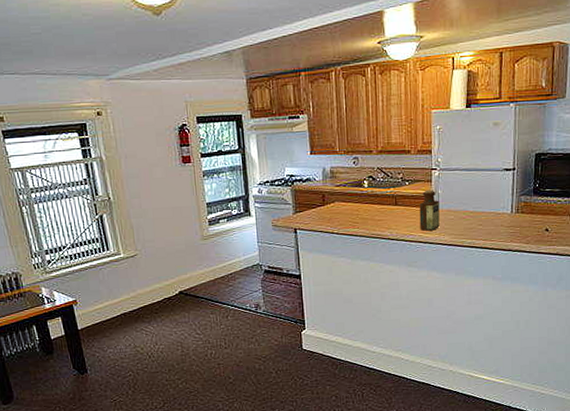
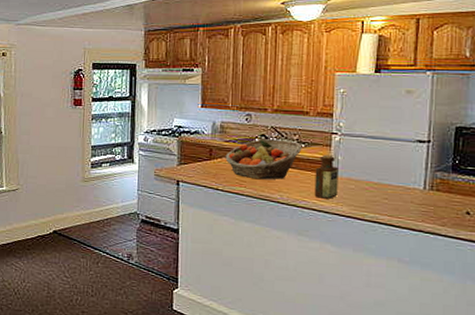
fruit basket: none [337,179,407,220] -> present [225,139,302,180]

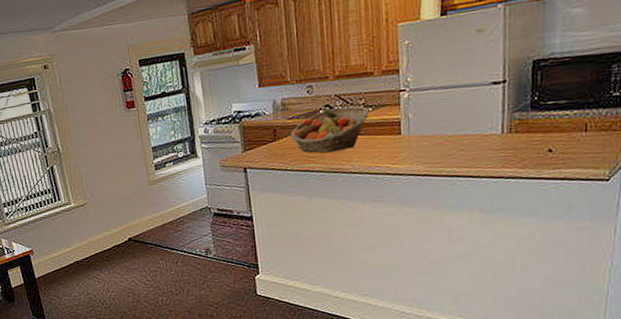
bottle: present [314,154,338,199] -> none [385,114,411,162]

